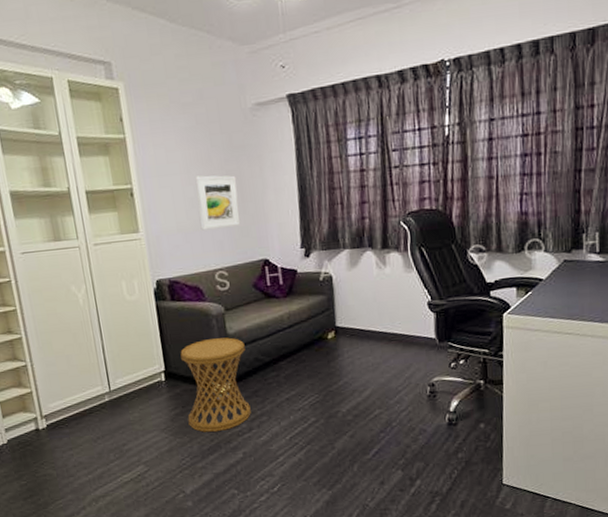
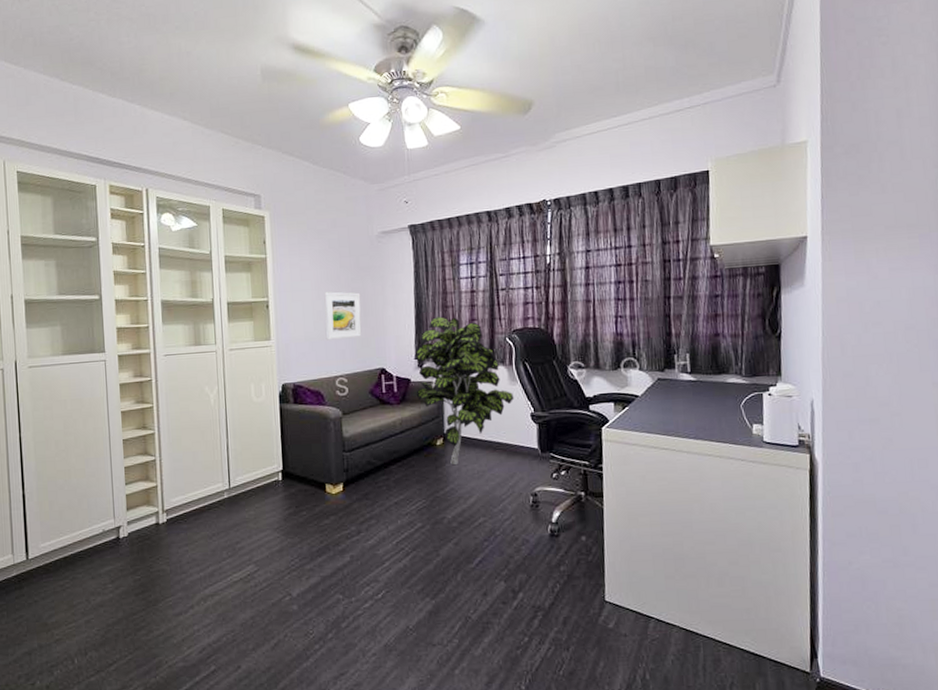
side table: present [180,337,251,433] -> none [298,440,361,534]
indoor plant: none [300,200,410,358] -> present [414,317,515,464]

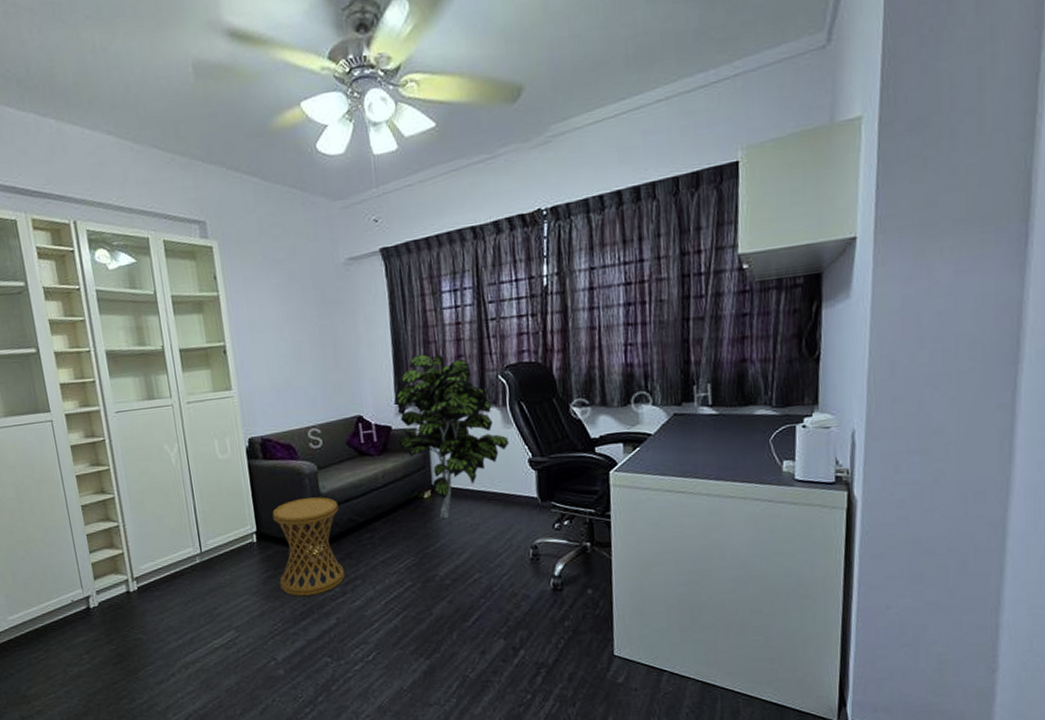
side table: none [298,440,361,534] -> present [272,497,345,597]
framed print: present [324,292,362,340] -> none [288,331,334,387]

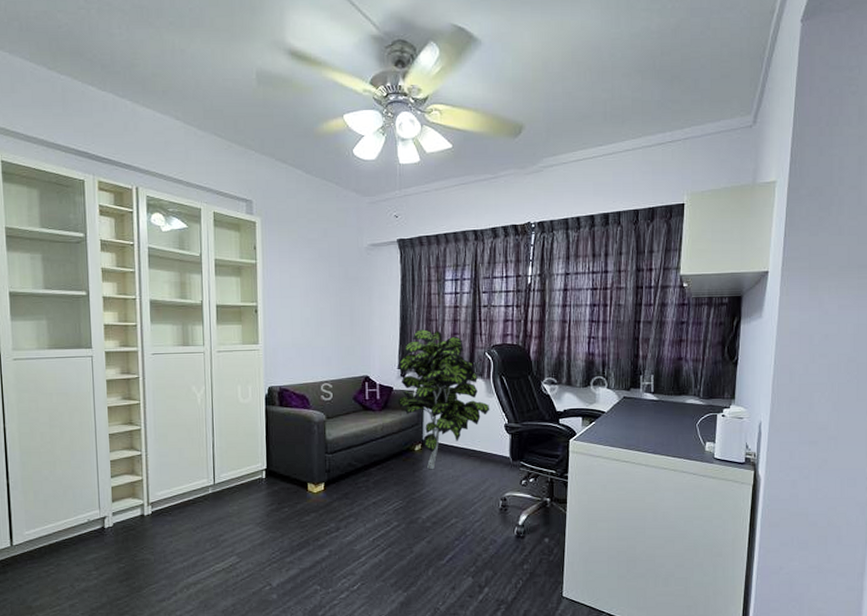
side table: present [272,497,345,597] -> none [282,443,341,530]

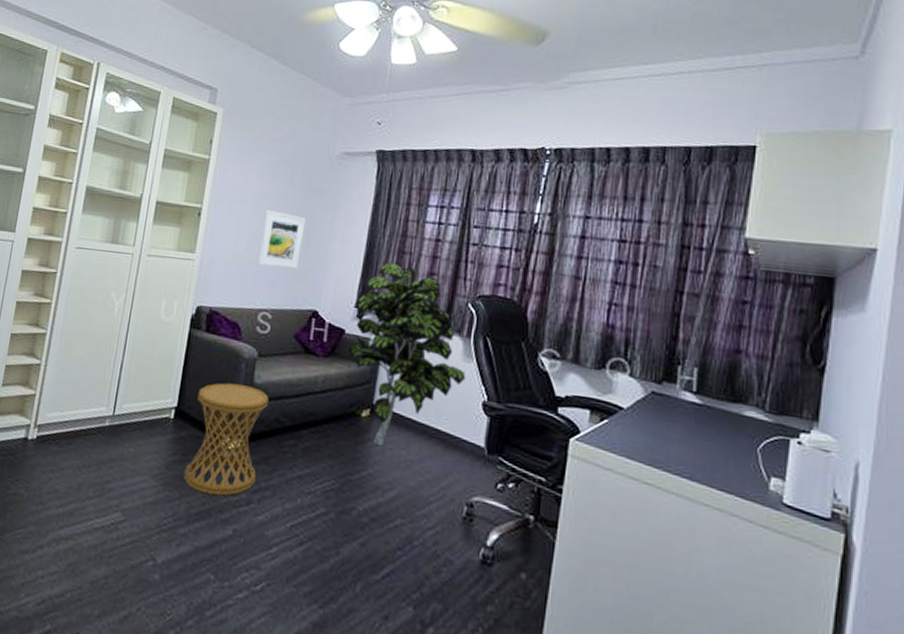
side table: none [282,443,341,530] -> present [183,383,269,496]
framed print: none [312,300,348,347] -> present [257,210,307,269]

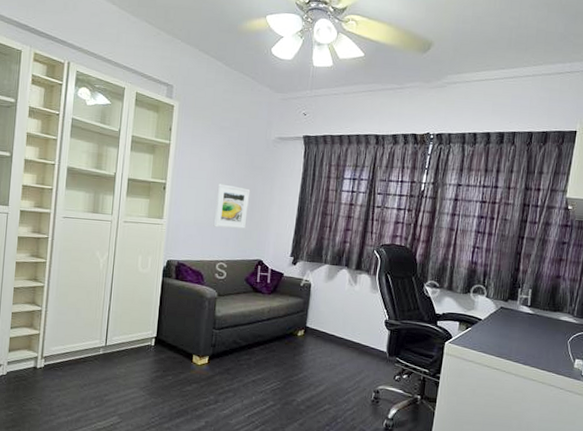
side table: present [183,383,269,496] -> none [165,317,228,399]
indoor plant: present [348,262,466,445] -> none [286,222,373,355]

